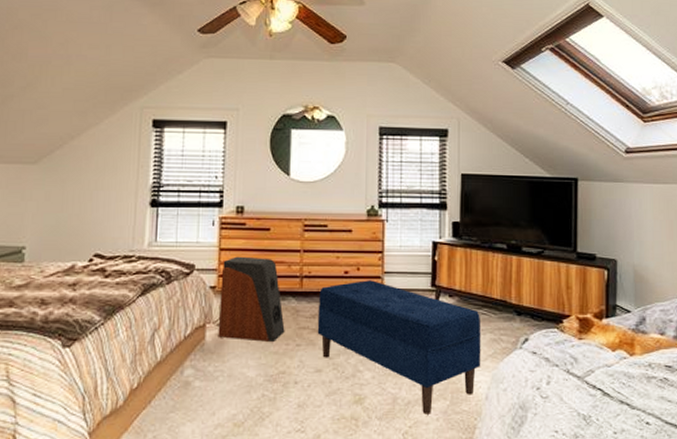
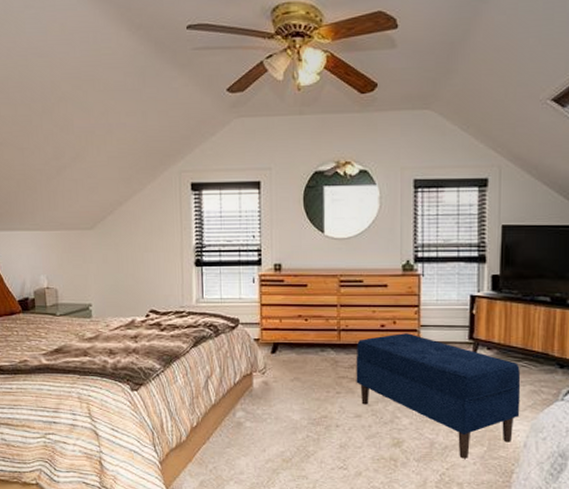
speaker: present [218,256,285,342] -> none [263,311,325,389]

